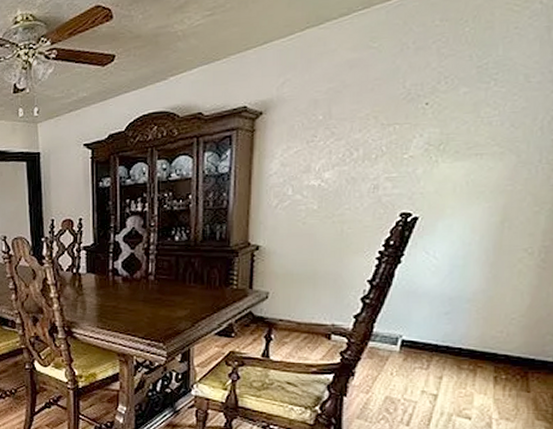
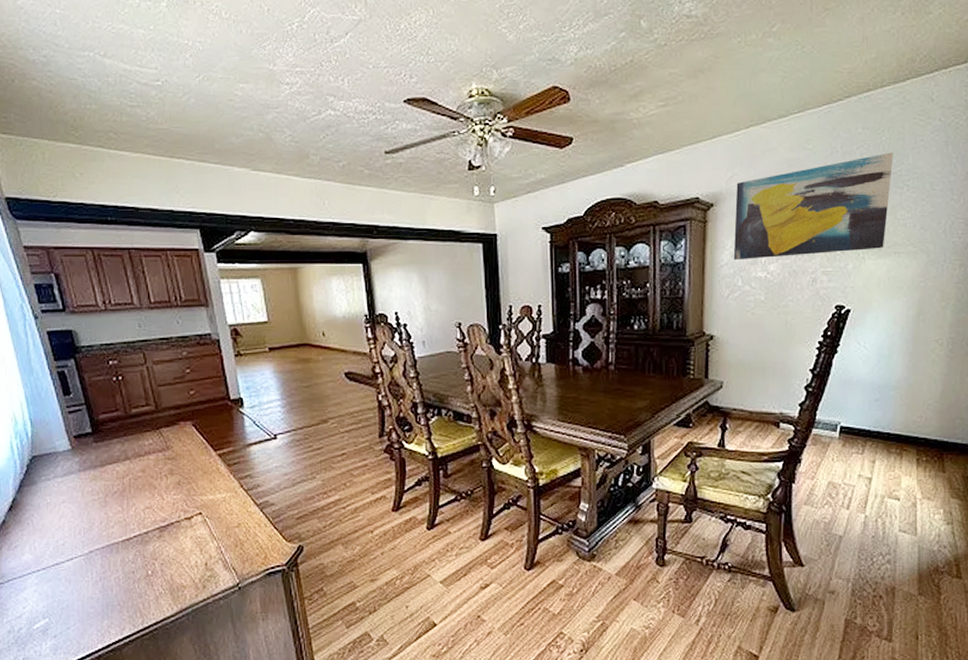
wall art: none [283,44,479,169] -> present [733,152,894,261]

